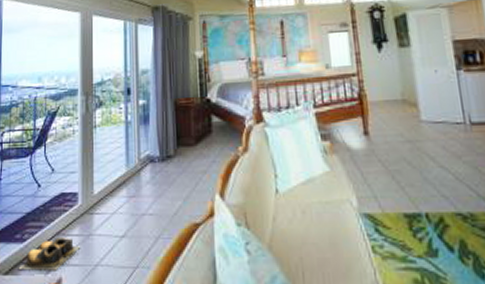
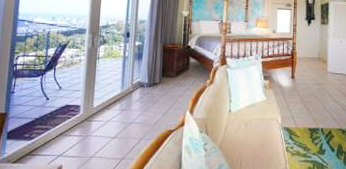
shoes: present [18,238,81,271] -> none [25,137,80,161]

